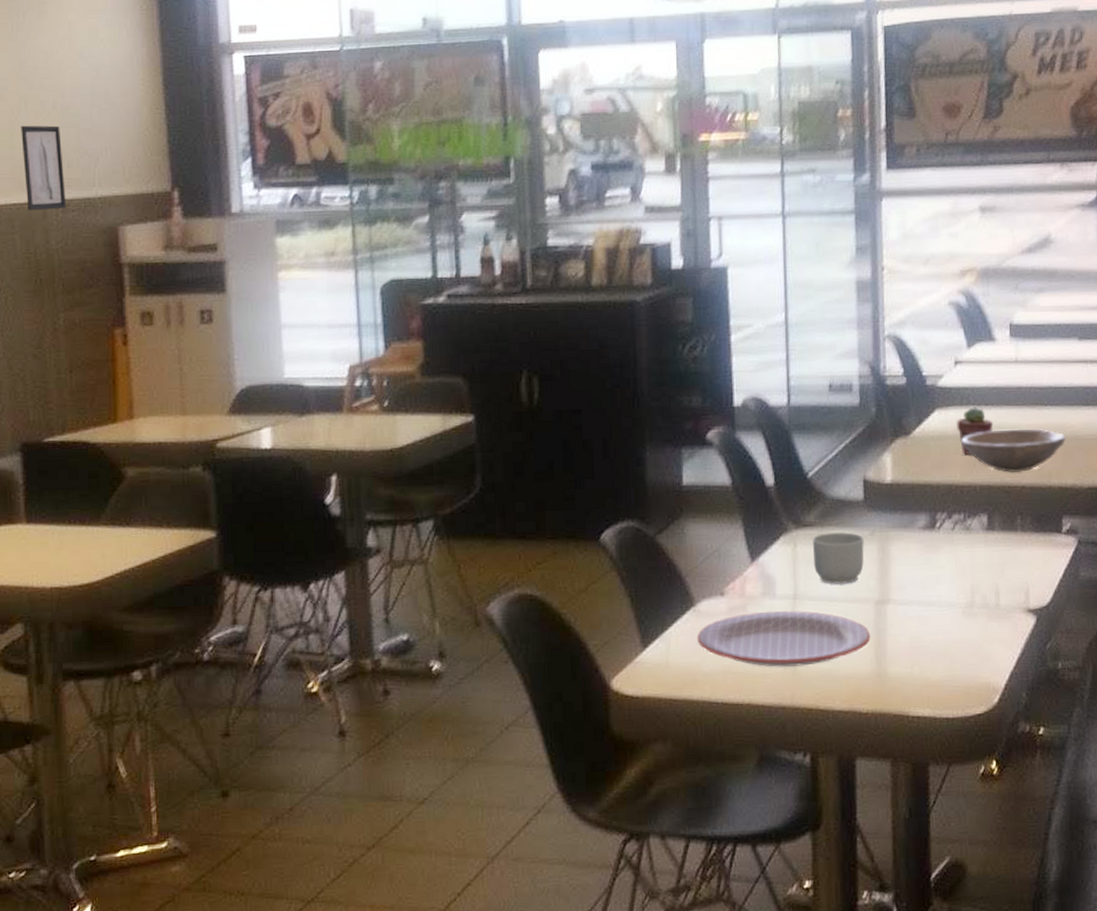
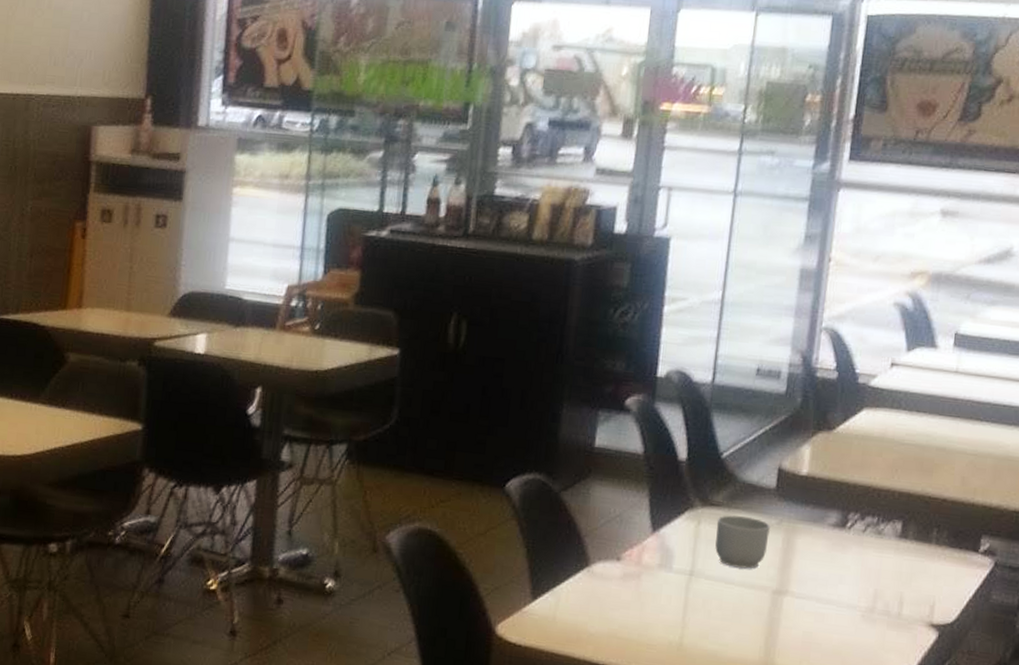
wall art: present [21,125,67,211] -> none [13,20,52,103]
plate: present [697,611,871,667] -> none [587,581,763,643]
potted succulent: present [956,407,994,456] -> none [883,412,923,460]
bowl: present [961,428,1065,473] -> none [886,438,997,485]

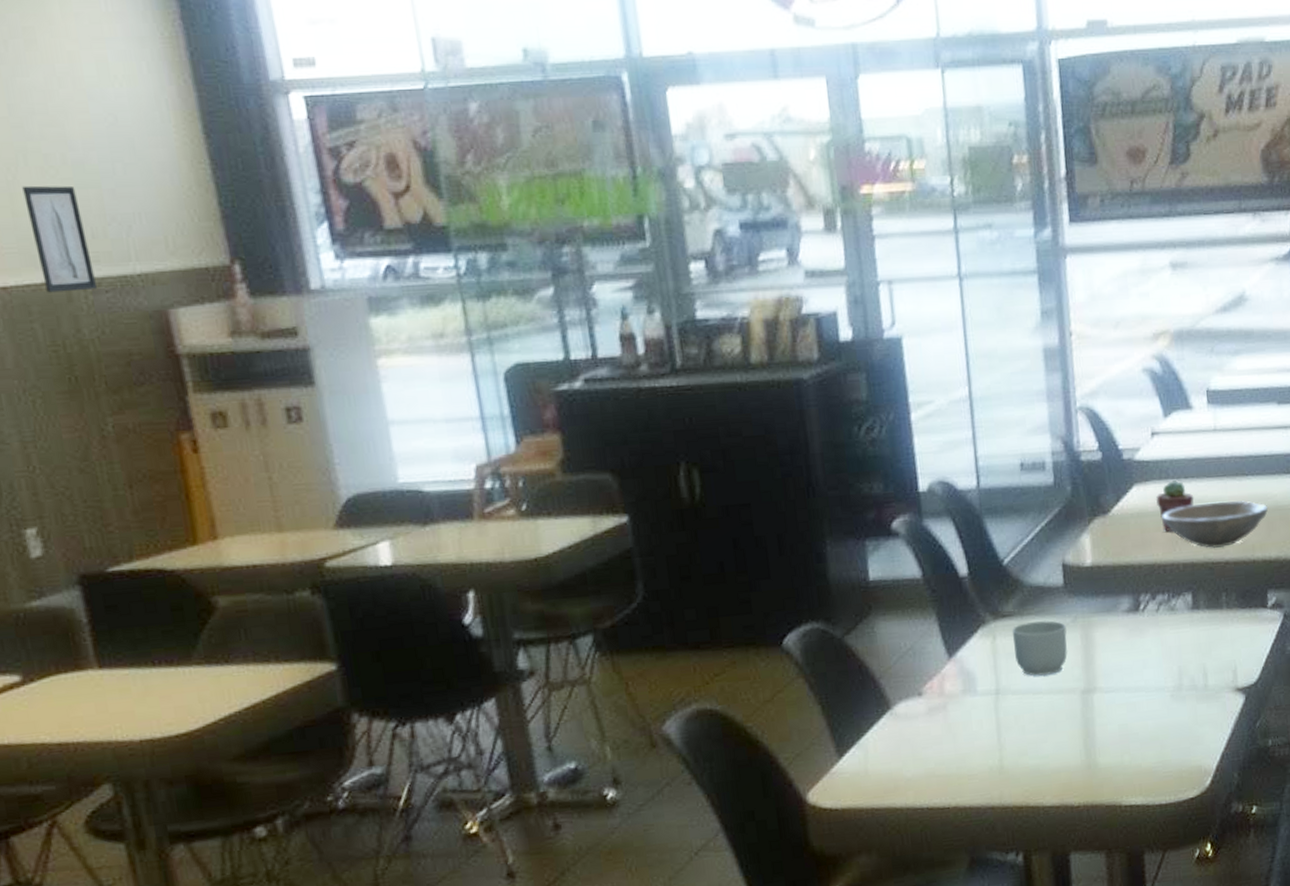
wall art: none [13,20,52,103] -> present [22,185,98,293]
potted succulent: none [883,412,923,460] -> present [1155,480,1194,533]
bowl: none [886,438,997,485] -> present [1162,501,1268,548]

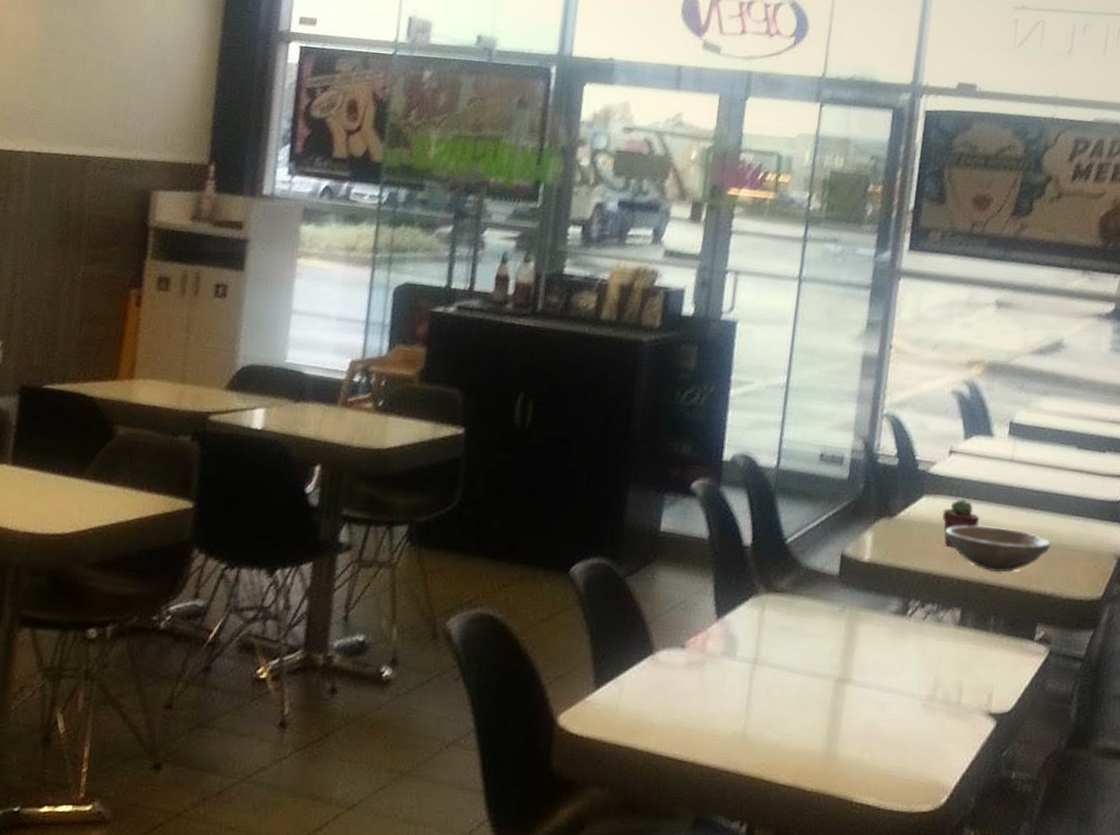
wall art: present [22,185,98,293] -> none [68,80,113,166]
mug: present [1011,620,1067,676] -> none [779,602,833,657]

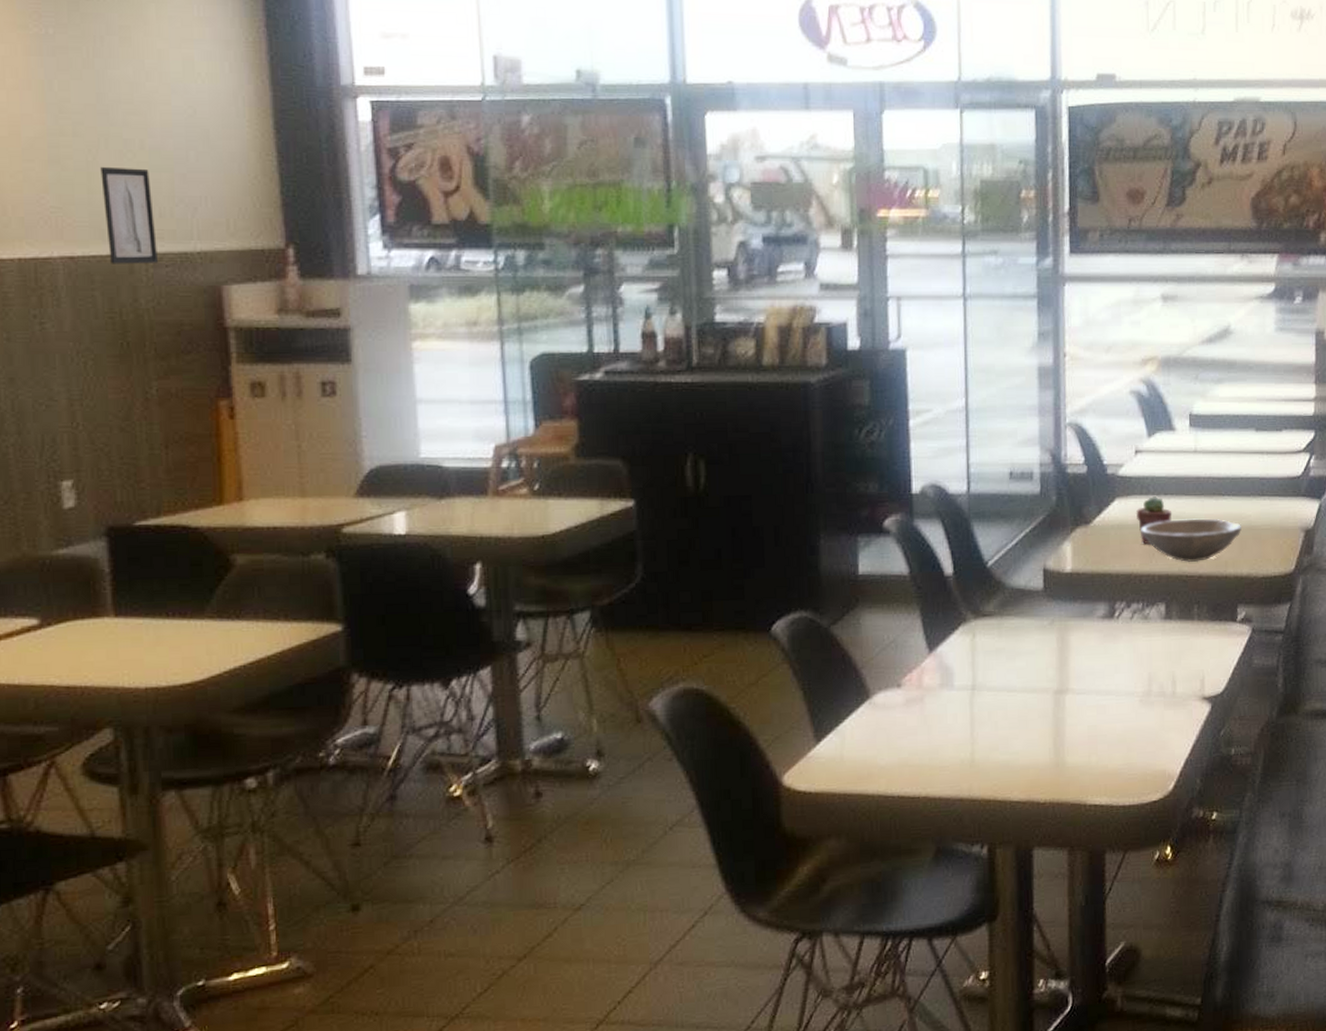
wall art: none [68,80,113,166] -> present [100,166,159,264]

